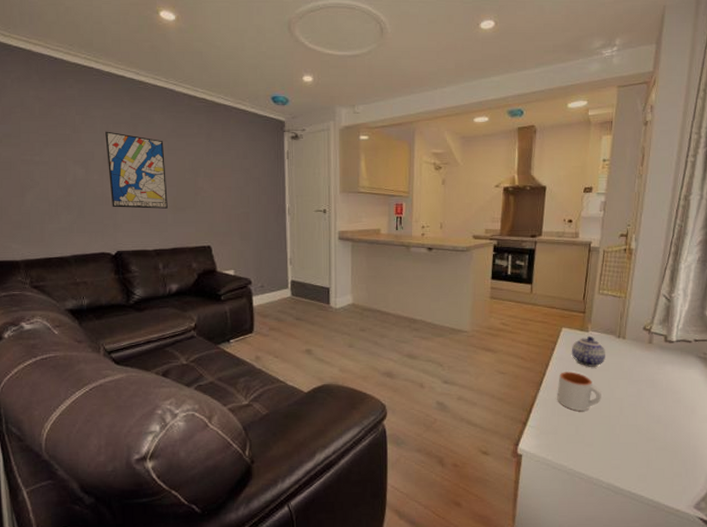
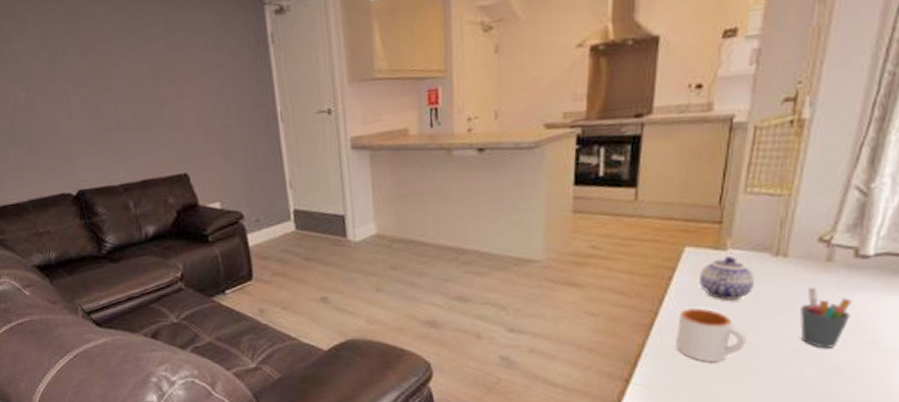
wall art: present [105,131,168,209] -> none [41,36,129,136]
pen holder: none [634,360,665,404] -> present [800,287,853,349]

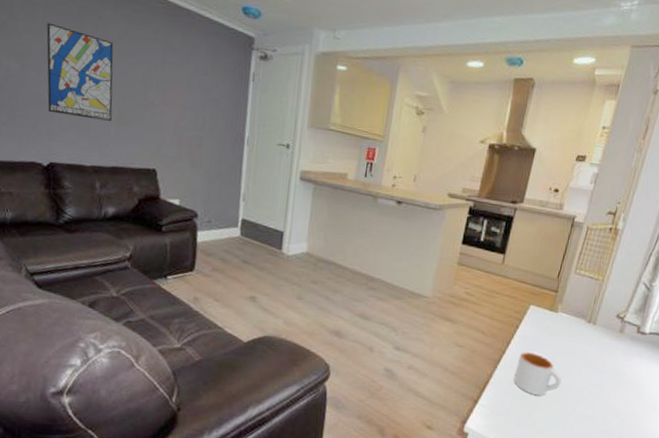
wall art: none [41,36,129,136] -> present [46,22,114,121]
teapot: present [698,255,754,300] -> none [536,317,573,351]
pen holder: present [800,287,853,349] -> none [597,349,632,397]

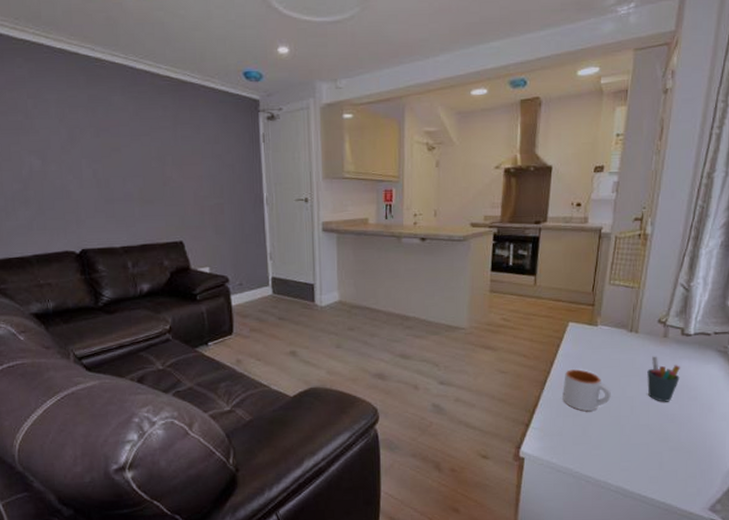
wall art: present [46,22,114,121] -> none [61,116,134,202]
pen holder: none [597,349,632,397] -> present [647,356,681,402]

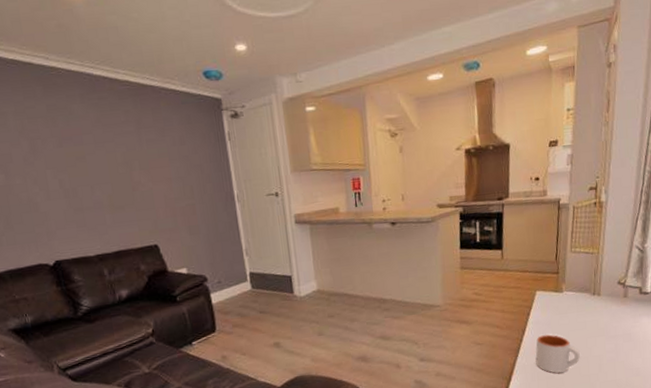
pen holder: present [647,356,681,402] -> none [611,315,642,358]

